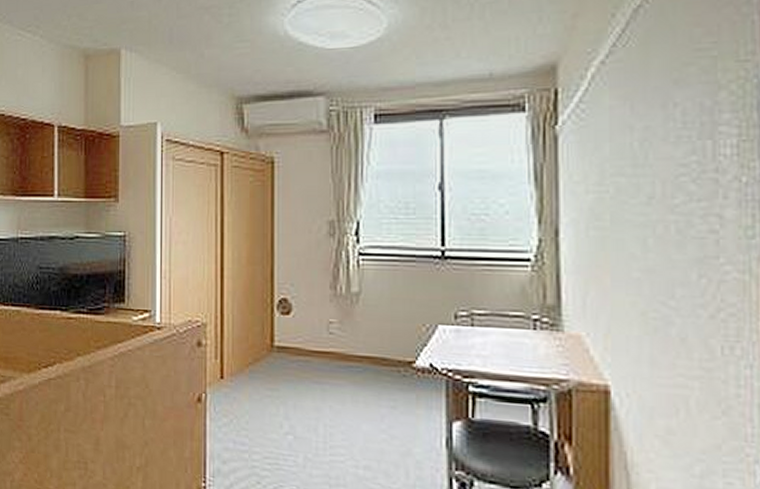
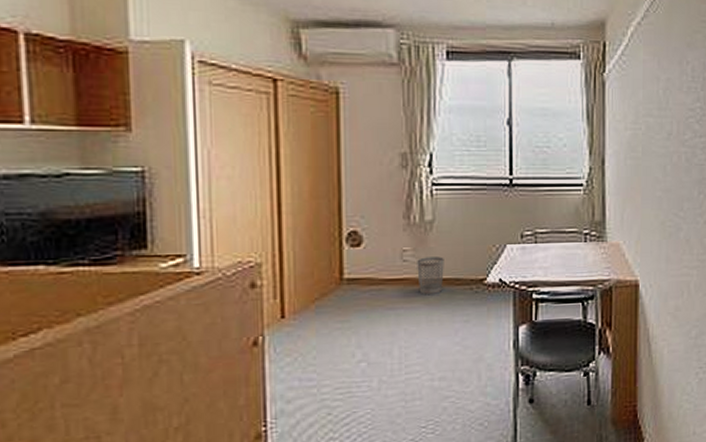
wastebasket: none [343,331,370,372] -> present [417,256,444,294]

